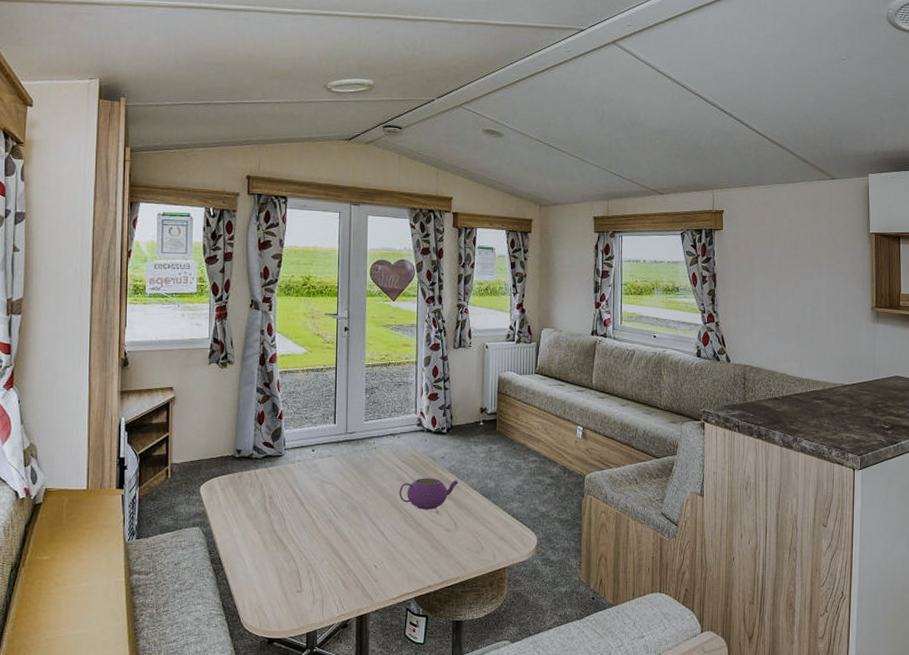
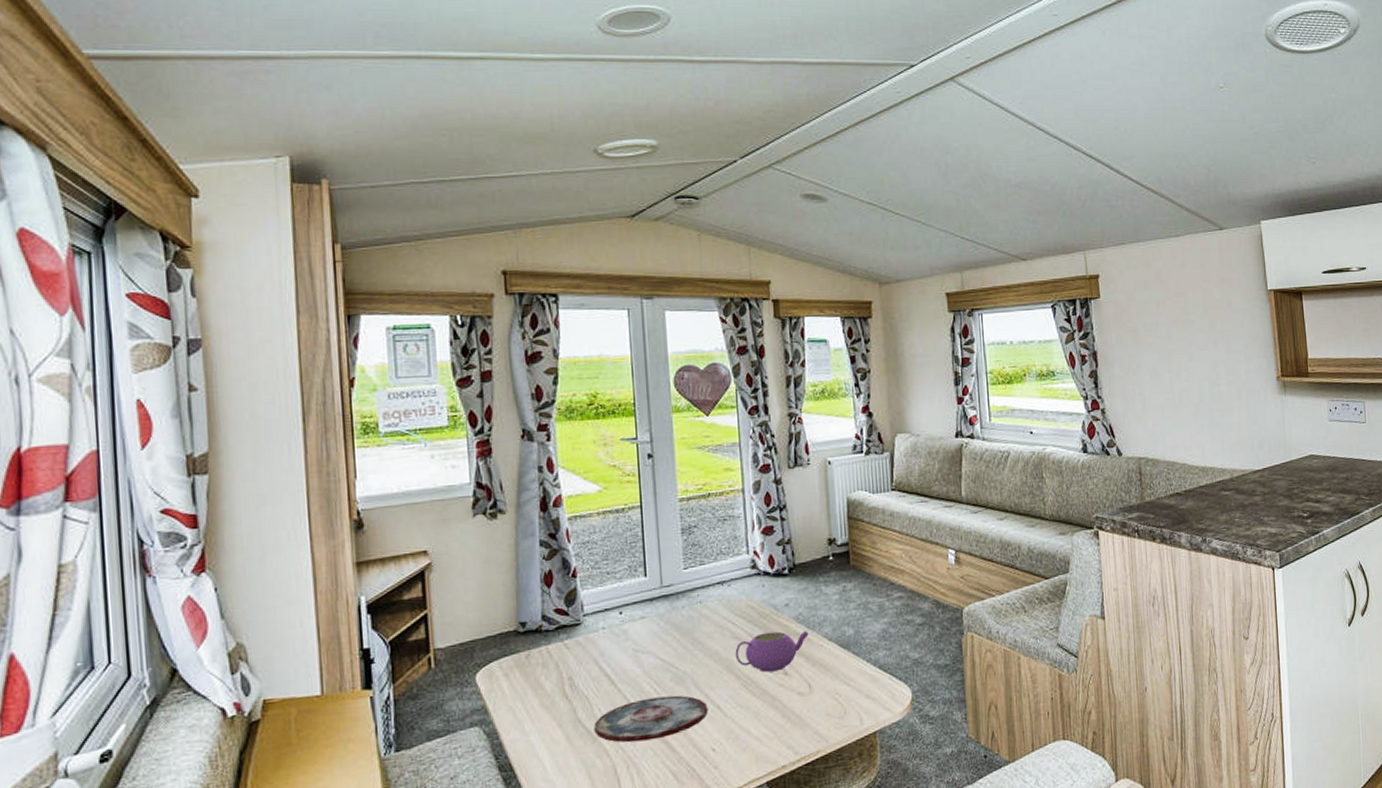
plate: none [285,520,374,553] -> present [594,695,708,743]

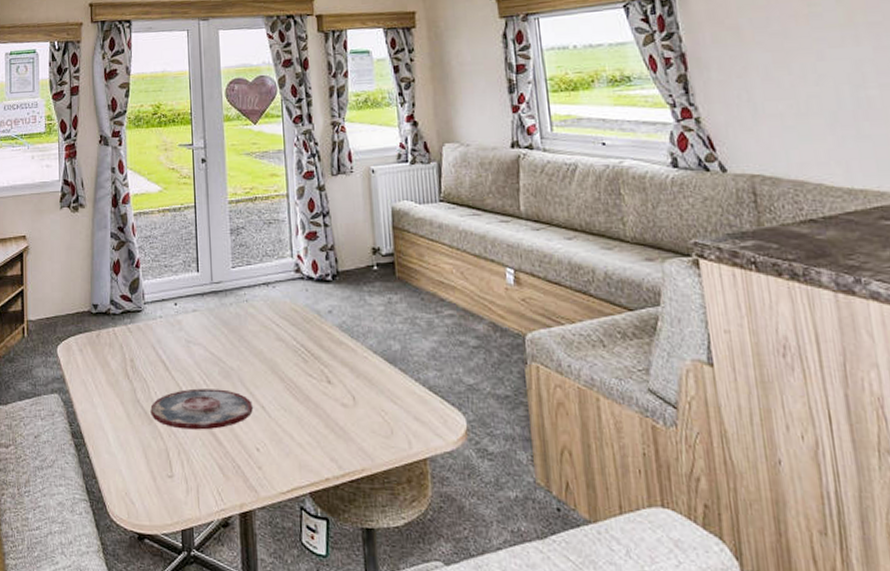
teapot: present [735,630,809,673] -> none [279,337,353,378]

